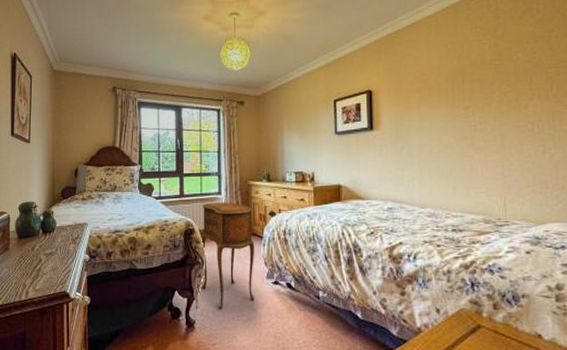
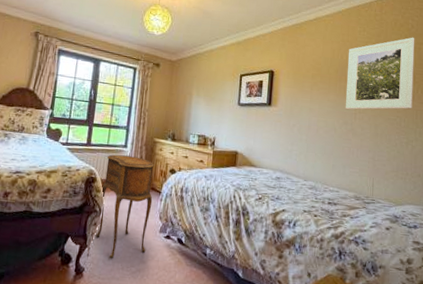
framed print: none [458,24,547,122] -> present [346,37,415,110]

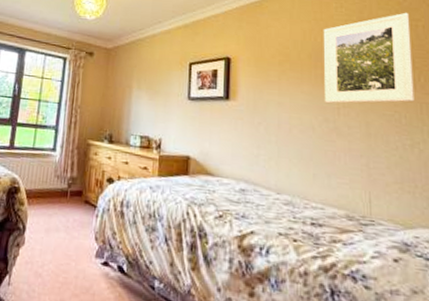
side table: present [96,154,154,259] -> none [18,159,88,290]

